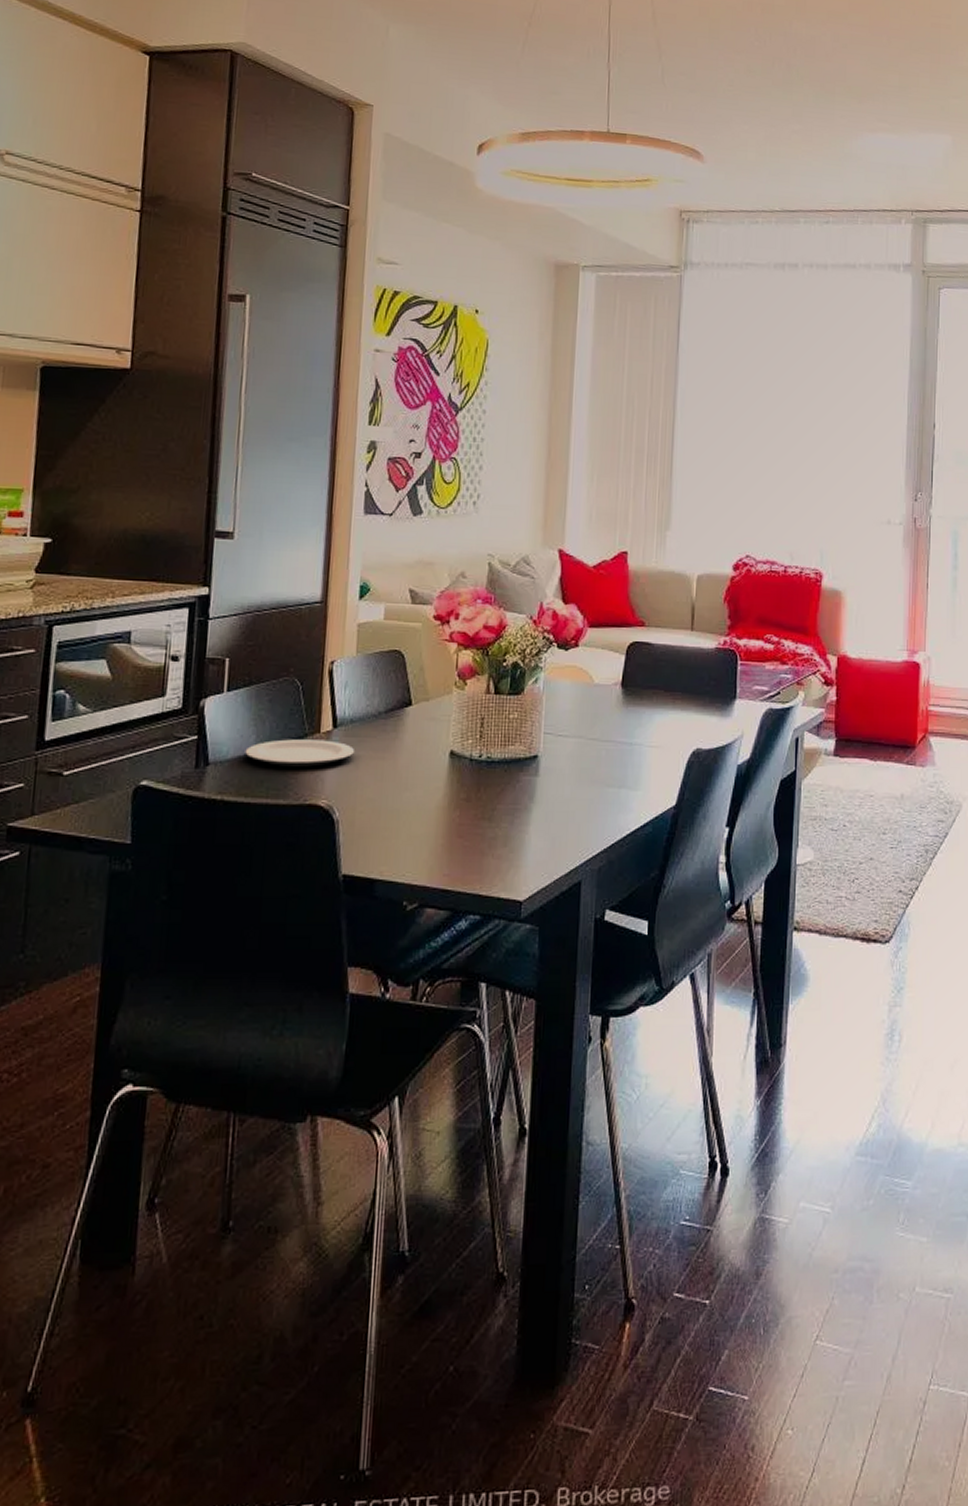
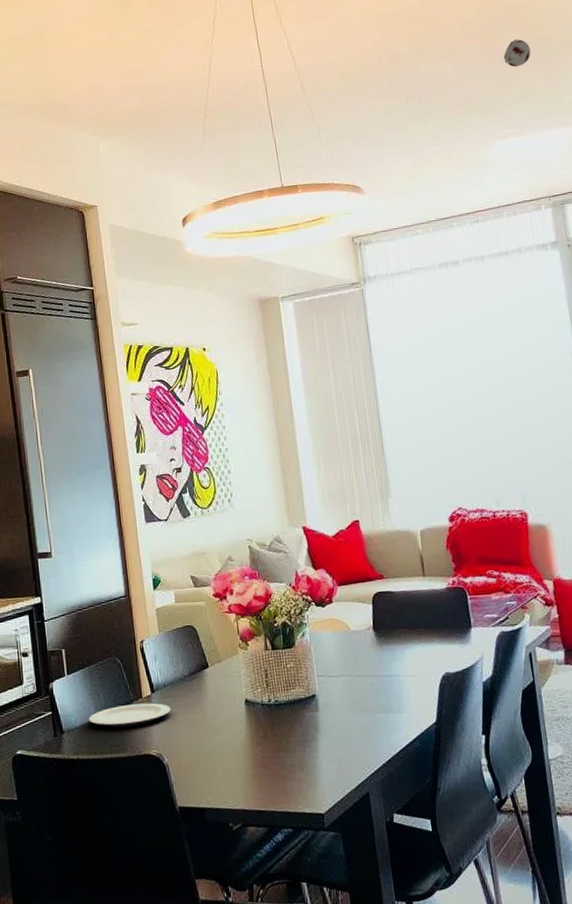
smoke detector: none [890,19,922,53] -> present [503,39,531,68]

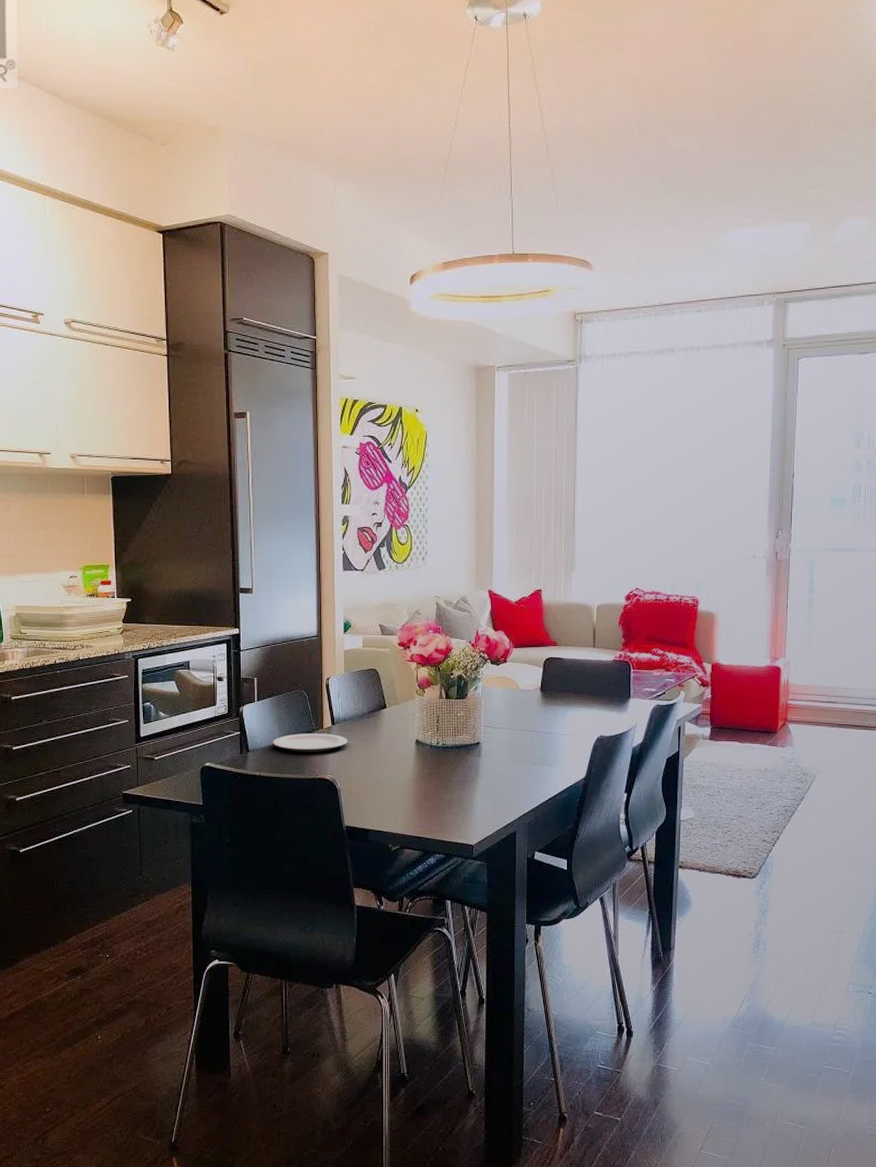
smoke detector: present [503,39,531,68] -> none [754,122,782,153]

